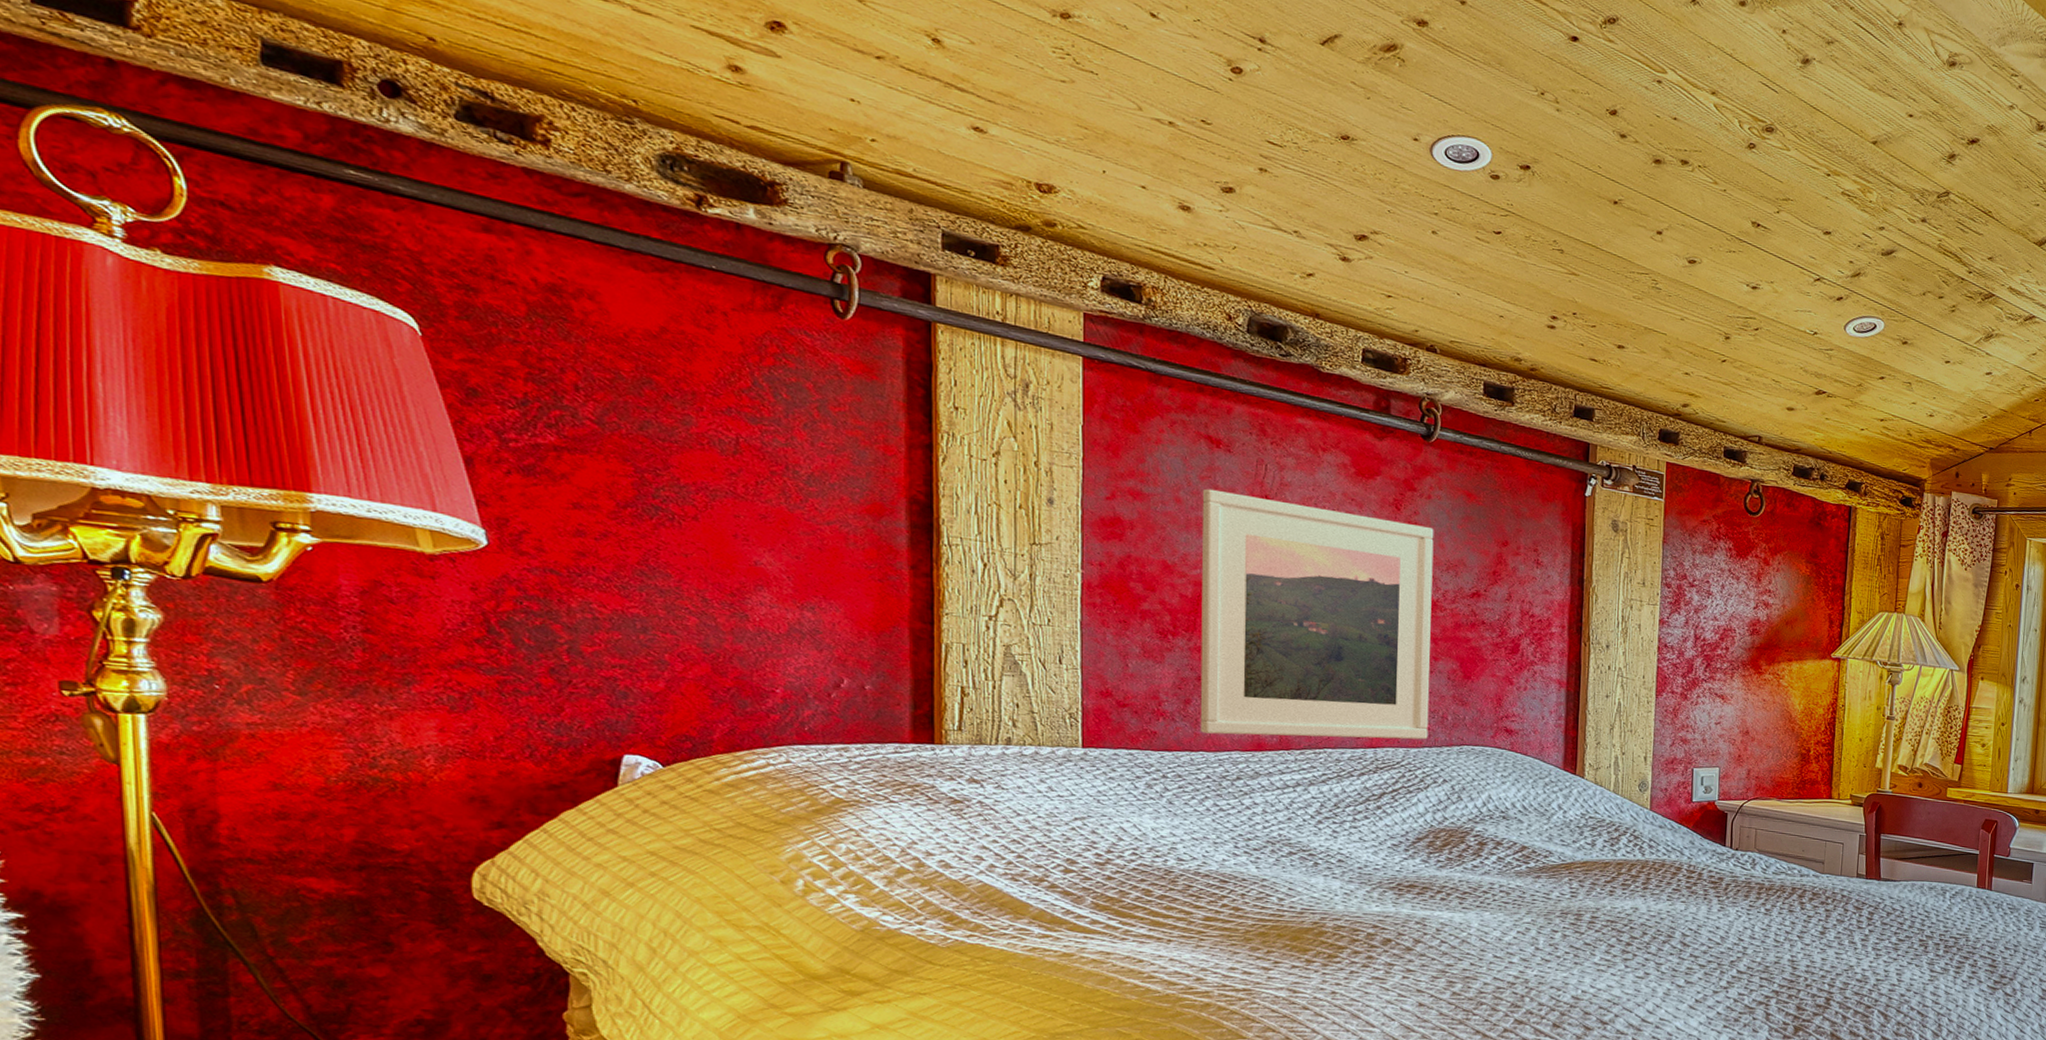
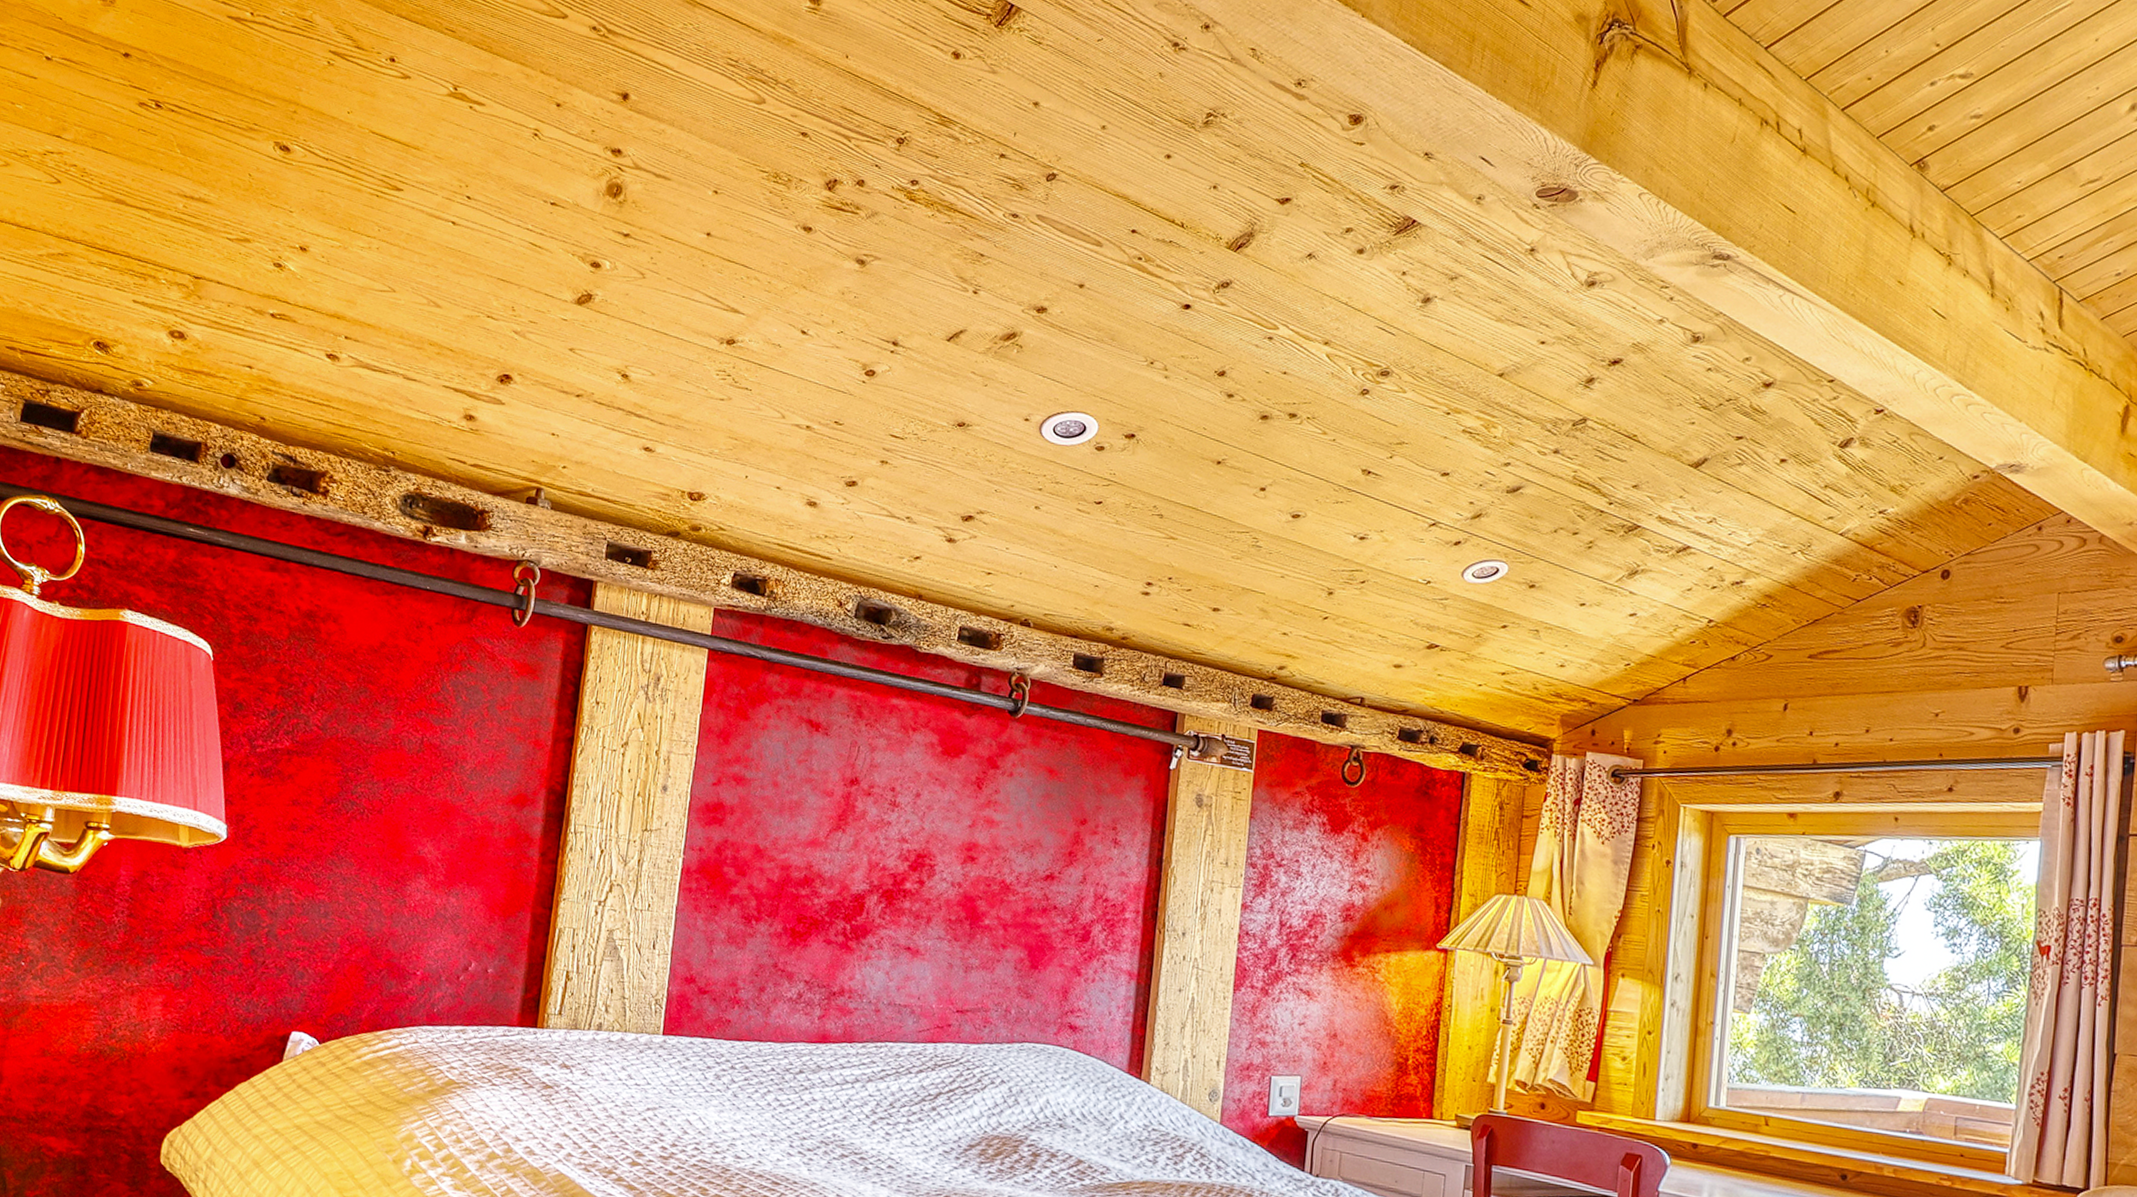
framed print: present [1200,488,1434,740] -> none [771,772,1013,1035]

